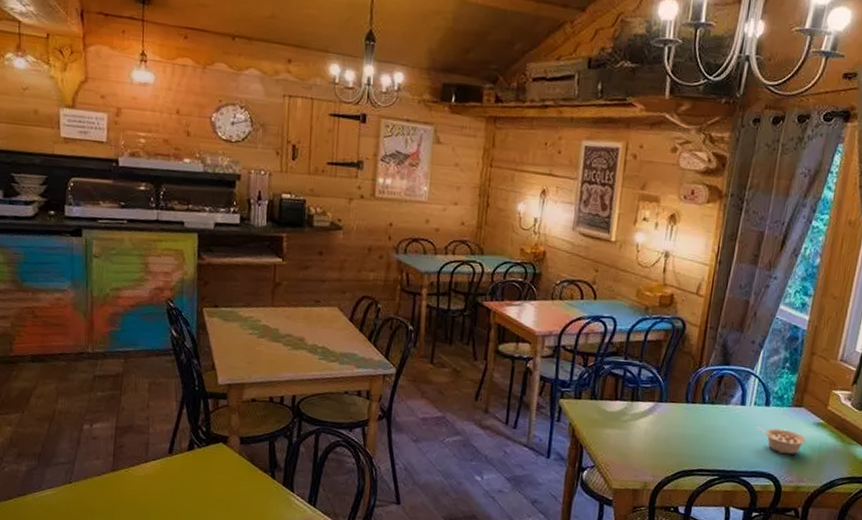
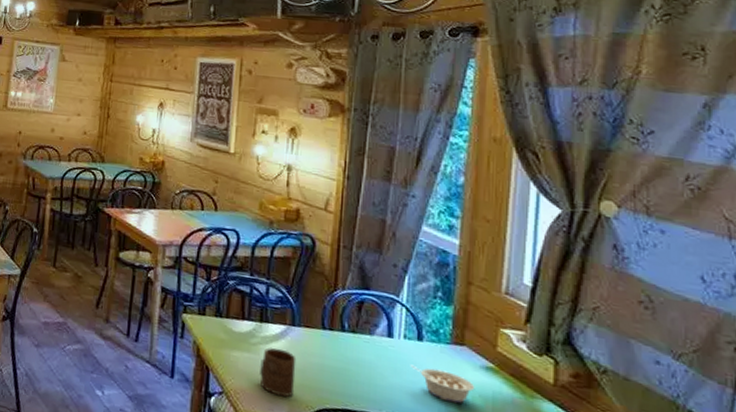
cup: none [628,422,662,465] -> present [260,346,297,397]

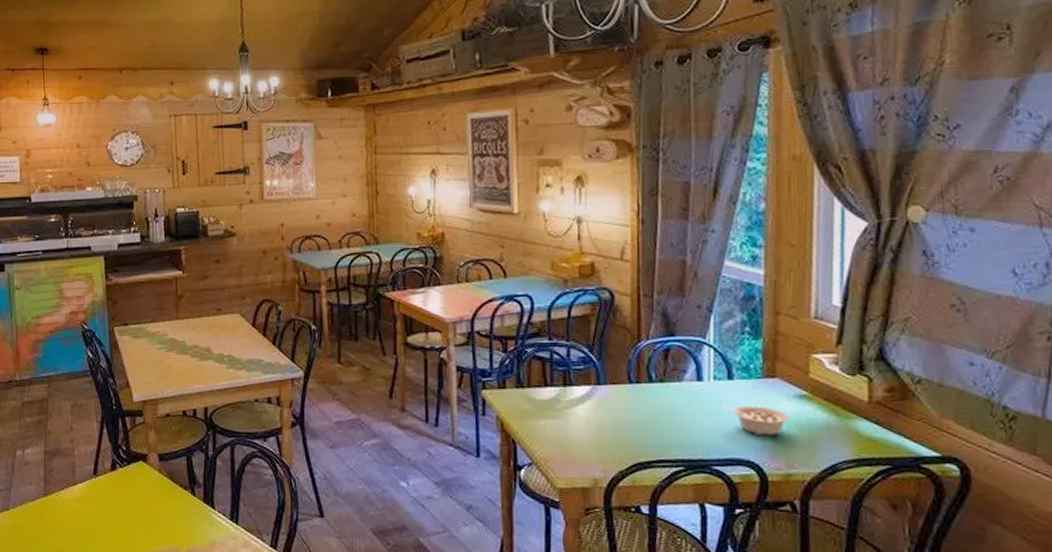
cup: present [260,346,297,397] -> none [568,409,606,458]

